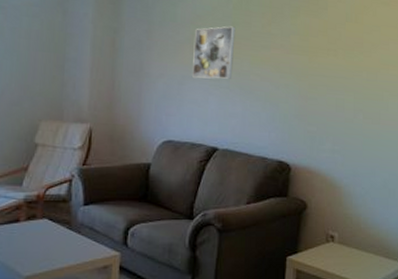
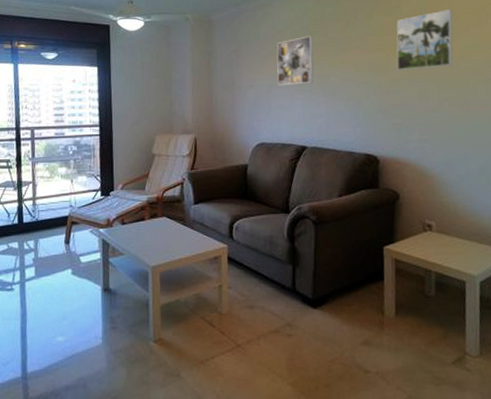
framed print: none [318,19,375,78] -> present [396,9,453,71]

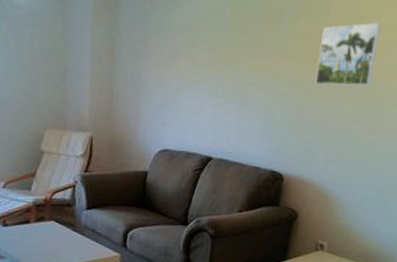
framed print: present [277,36,314,86] -> none [188,32,232,89]

